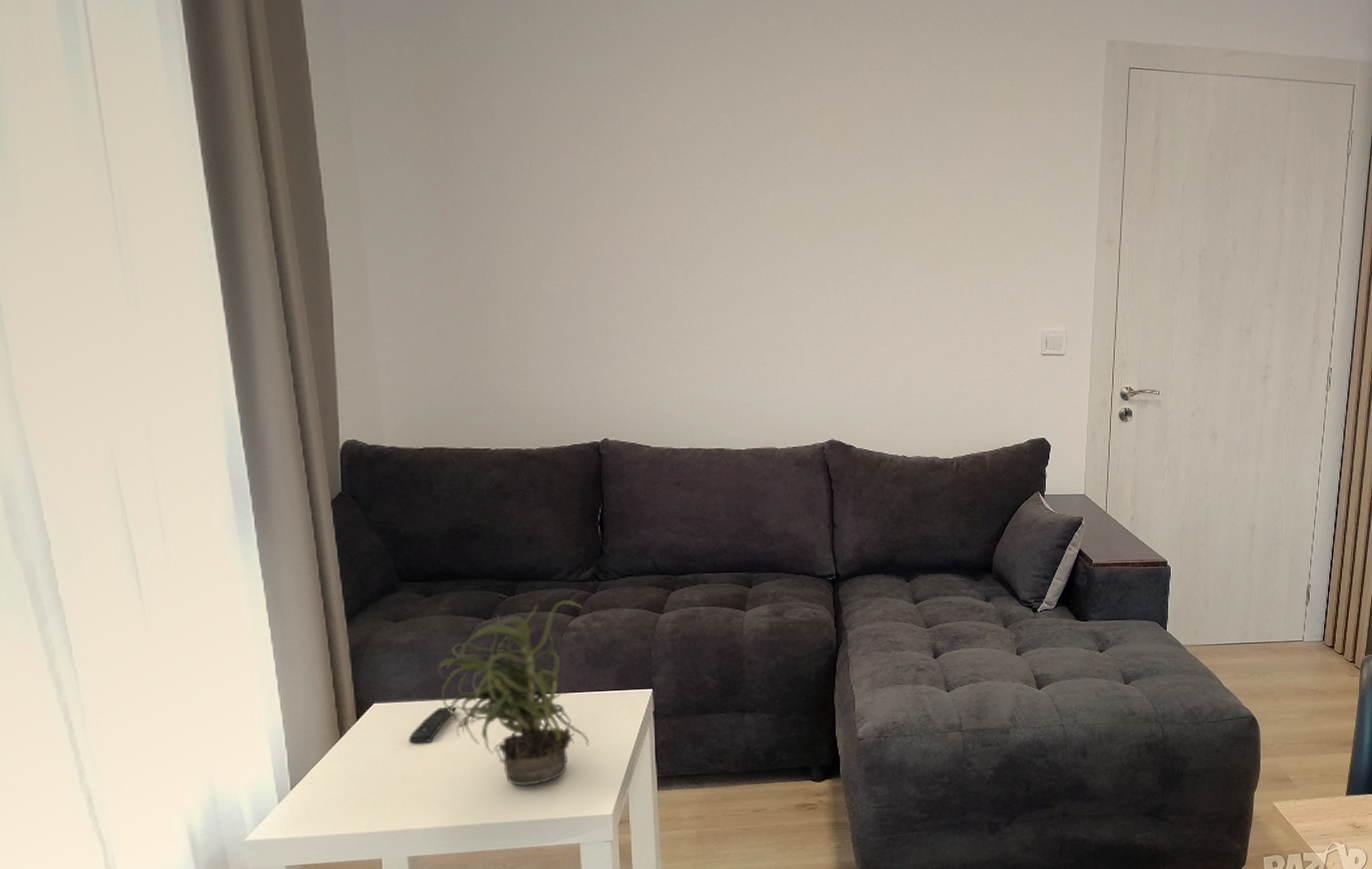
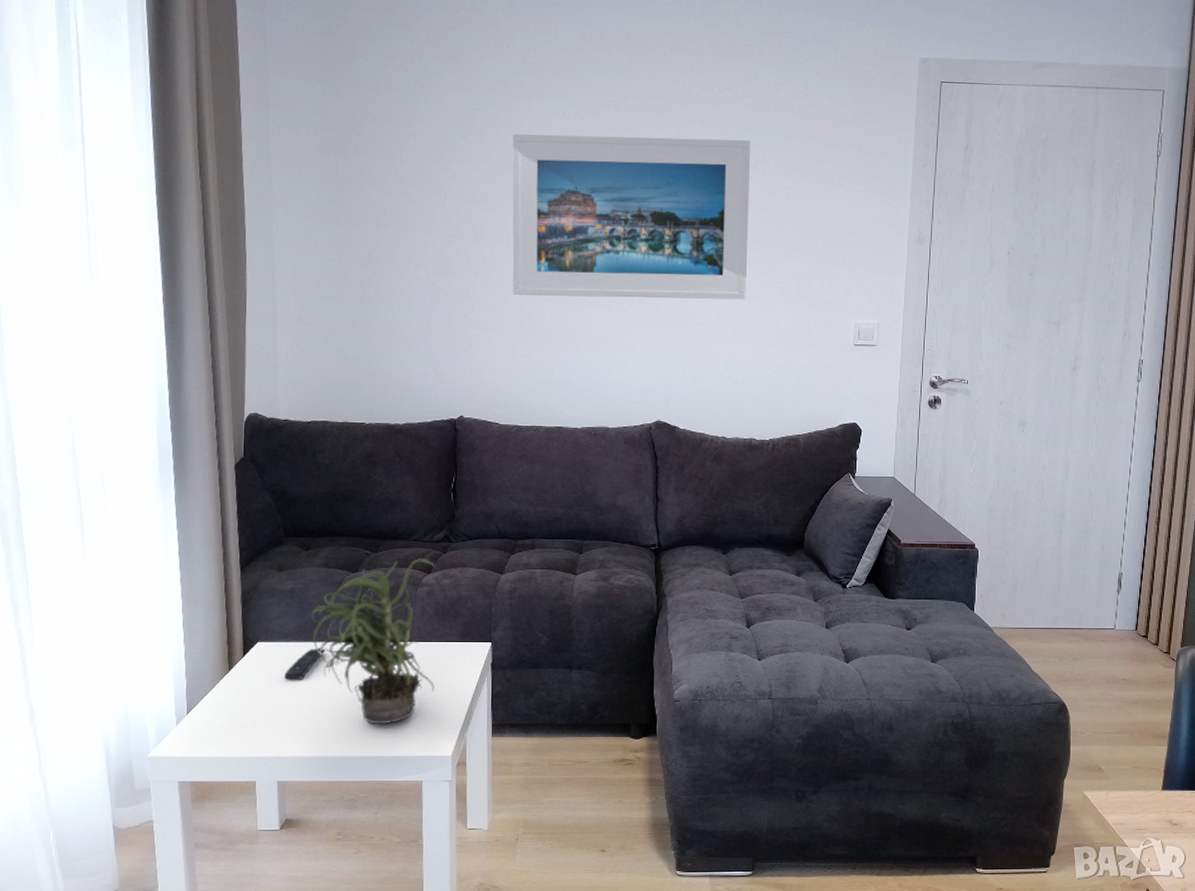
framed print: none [652,112,927,306] -> present [512,134,751,300]

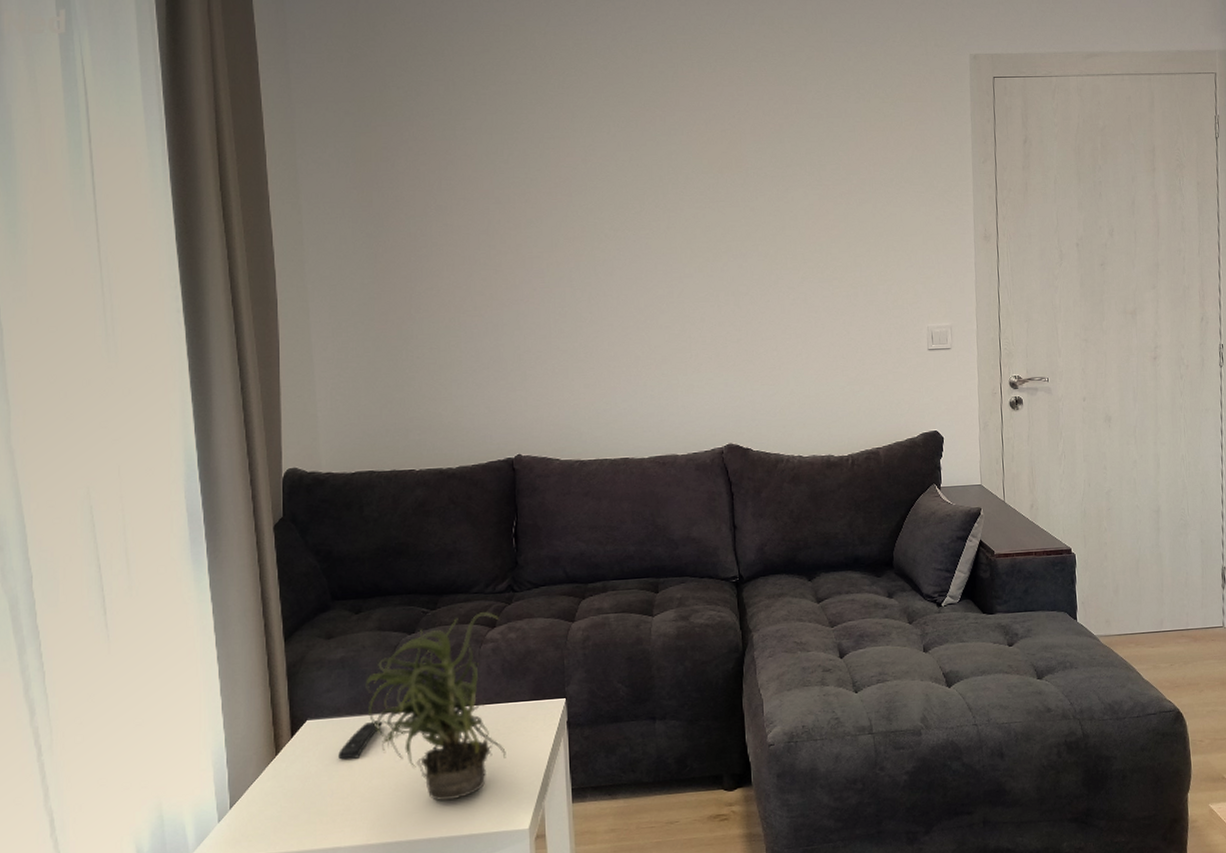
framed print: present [512,134,751,300] -> none [557,146,813,323]

